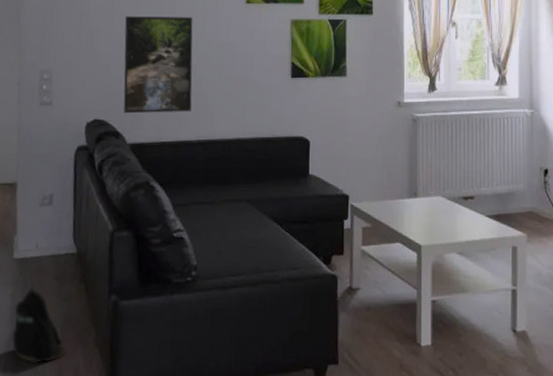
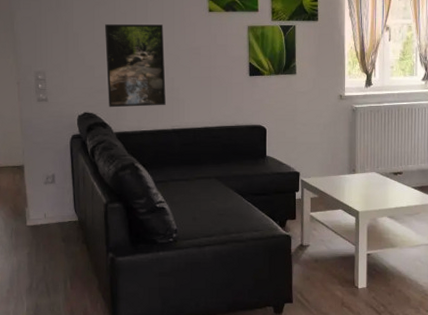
backpack: present [11,287,66,364] -> none [31,248,76,306]

